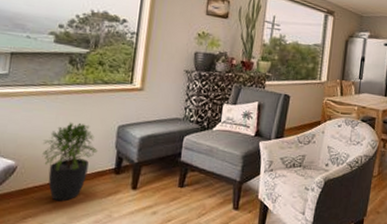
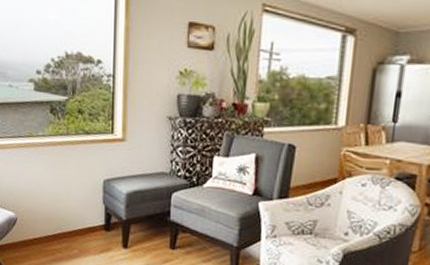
potted plant: present [42,121,97,202] -> none [37,174,86,255]

